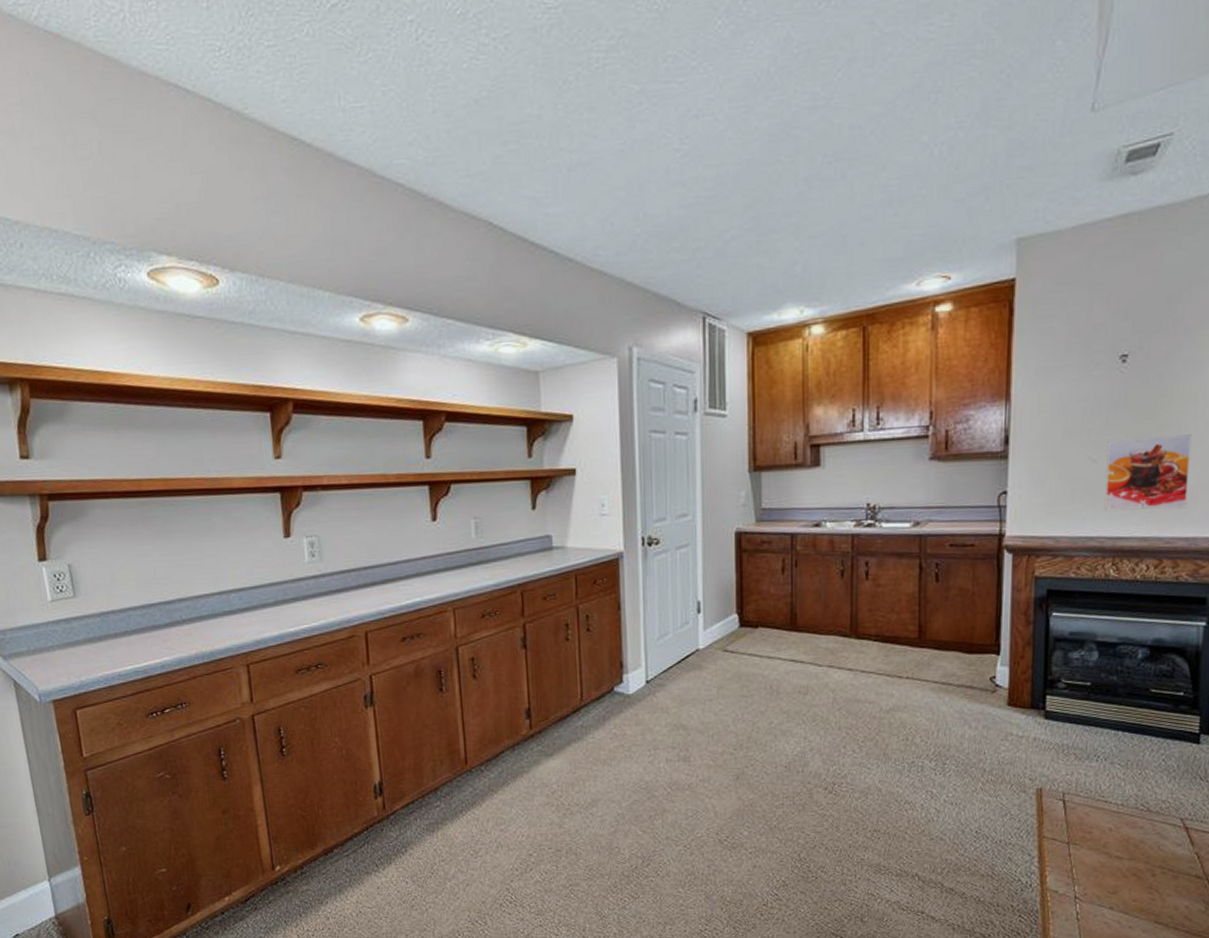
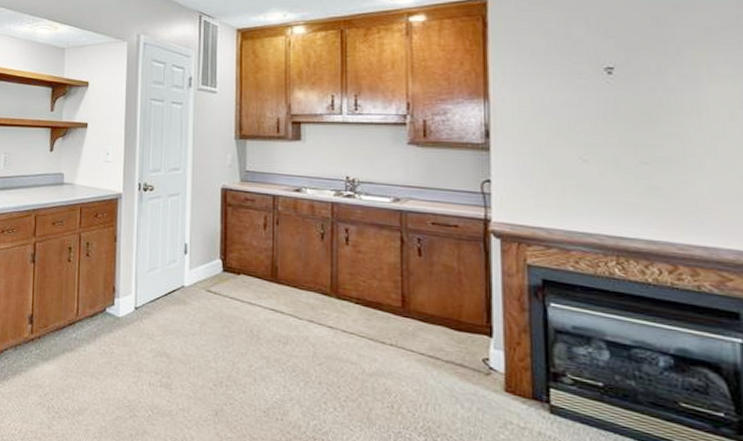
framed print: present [1104,434,1192,511] -> none [599,143,702,217]

